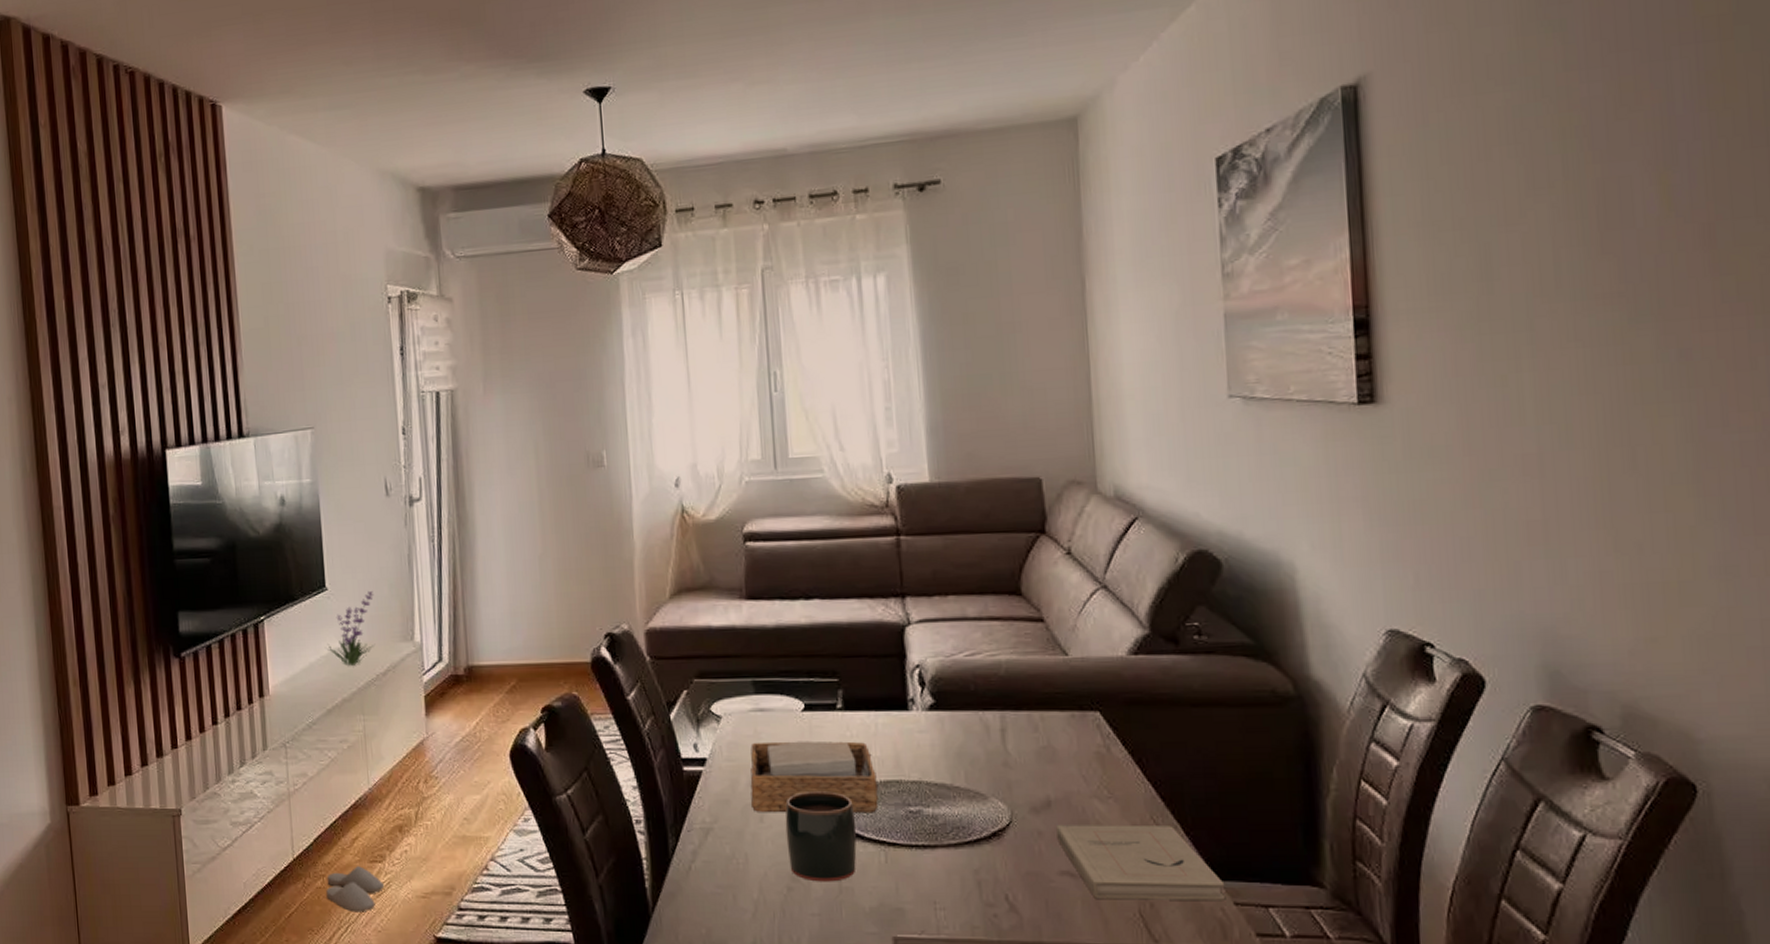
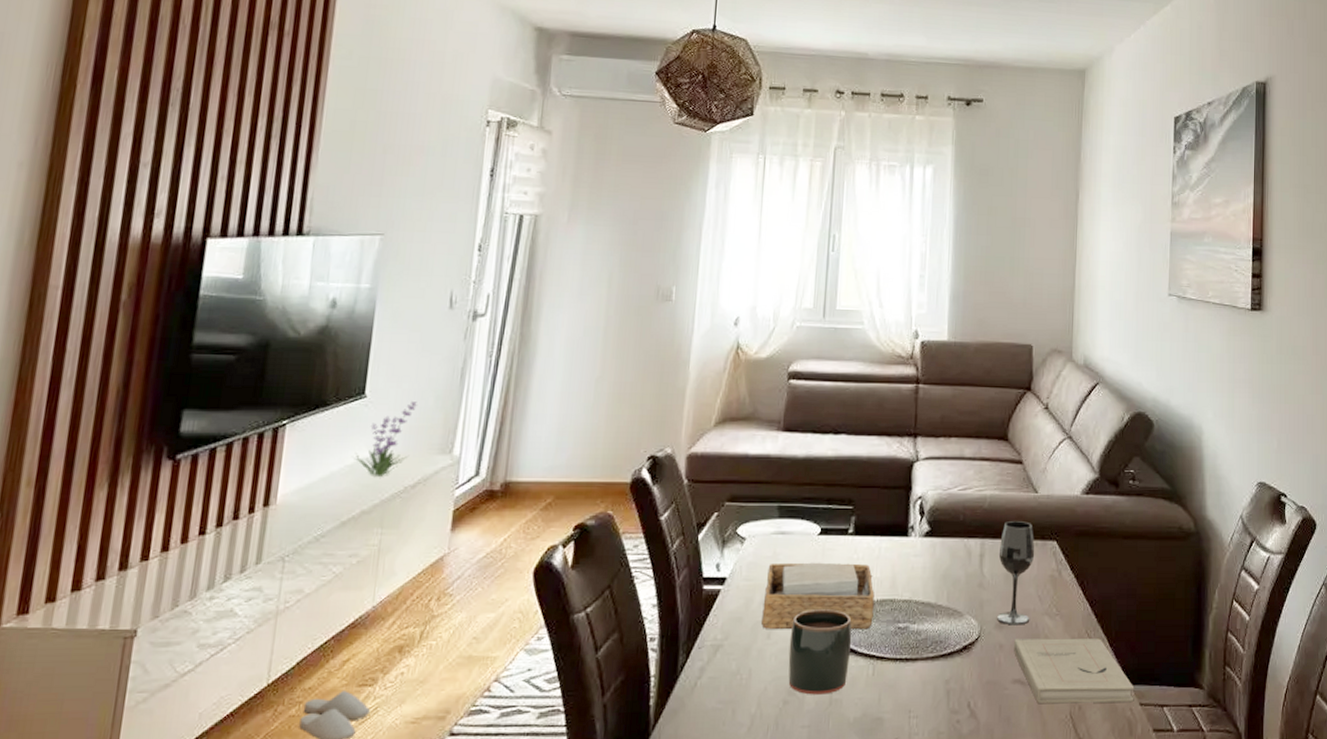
wine glass: none [1024,689,1075,810] -> present [997,521,1035,625]

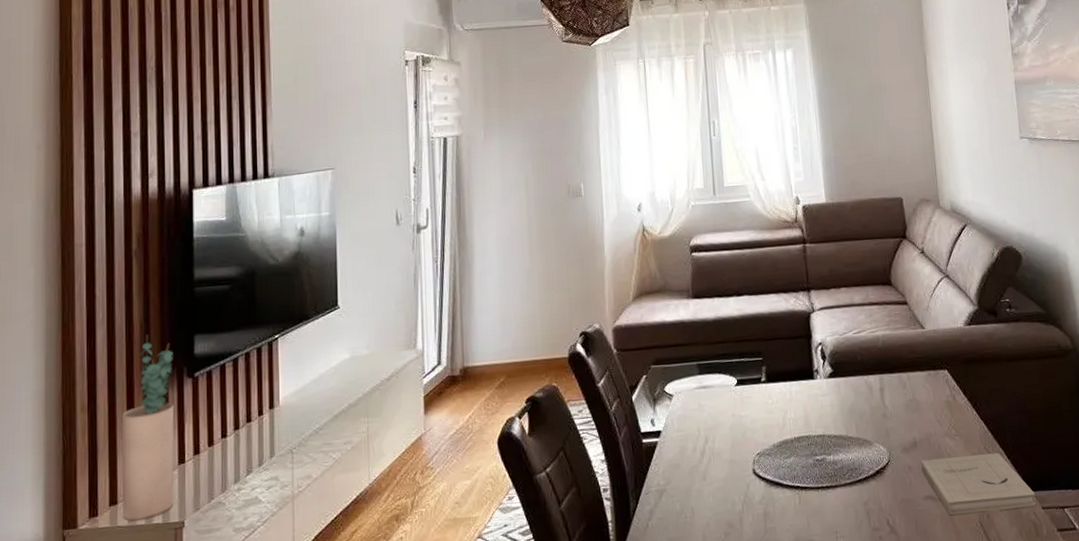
vase: none [60,403,154,624] -> present [121,335,175,522]
plant: present [354,402,418,478] -> none [337,307,383,375]
napkin holder: present [762,562,875,630] -> none [695,407,794,472]
mug: present [788,609,852,695] -> none [723,449,778,526]
wine glass: present [997,521,1035,625] -> none [896,355,933,449]

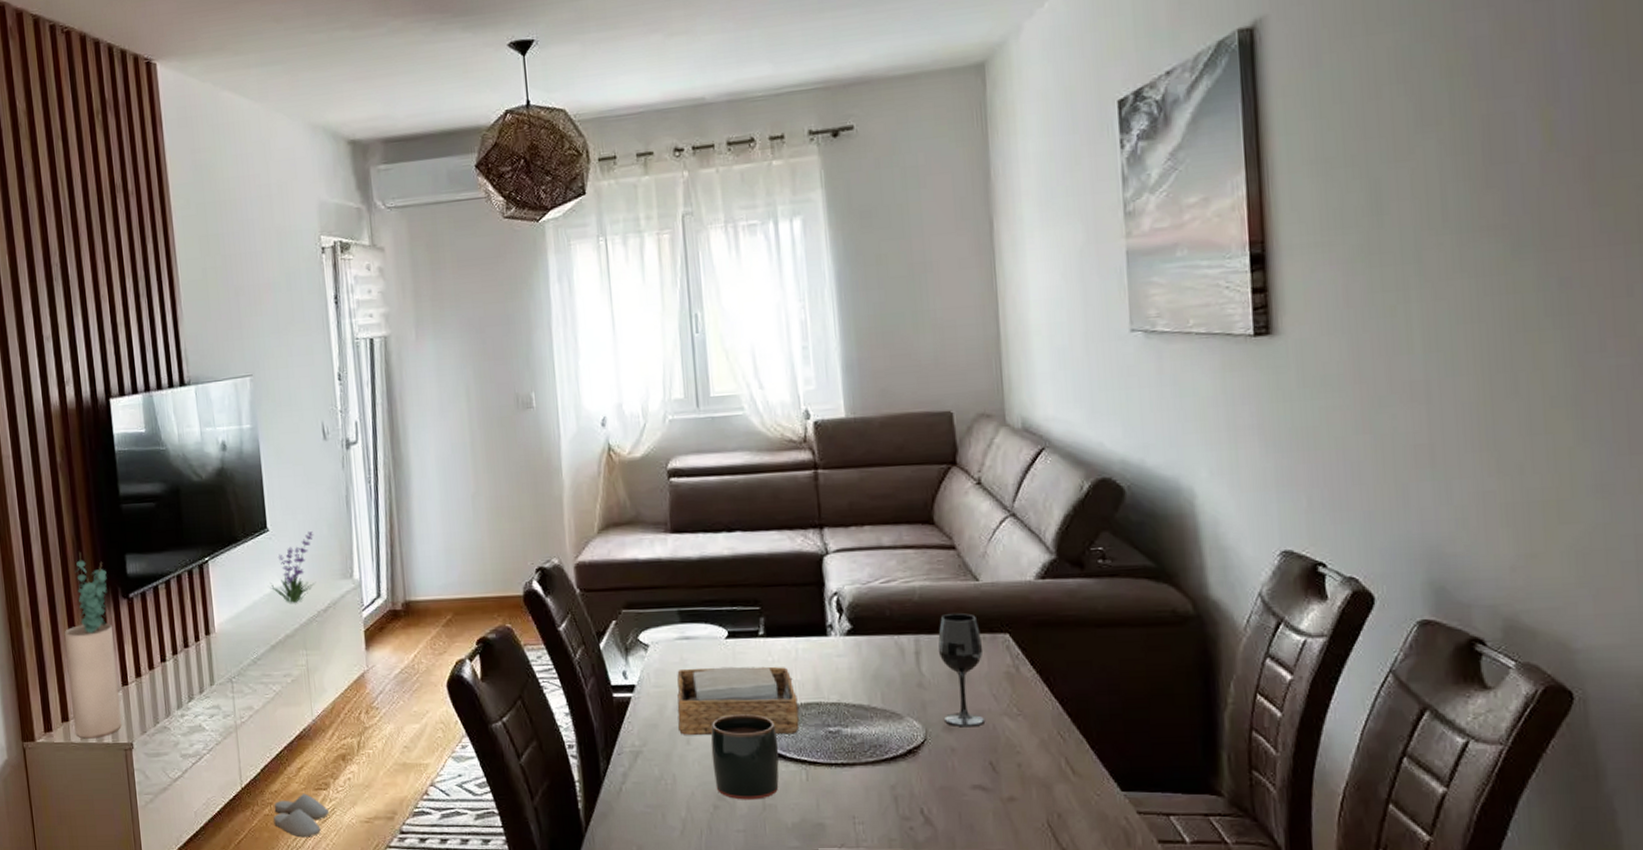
plant: none [337,307,383,375] -> present [270,531,315,604]
napkin holder: none [695,407,794,472] -> present [677,666,800,736]
mug: none [723,449,778,526] -> present [710,714,779,800]
wine glass: none [896,355,933,449] -> present [937,613,986,728]
book: present [921,453,1037,515] -> none [968,740,1130,811]

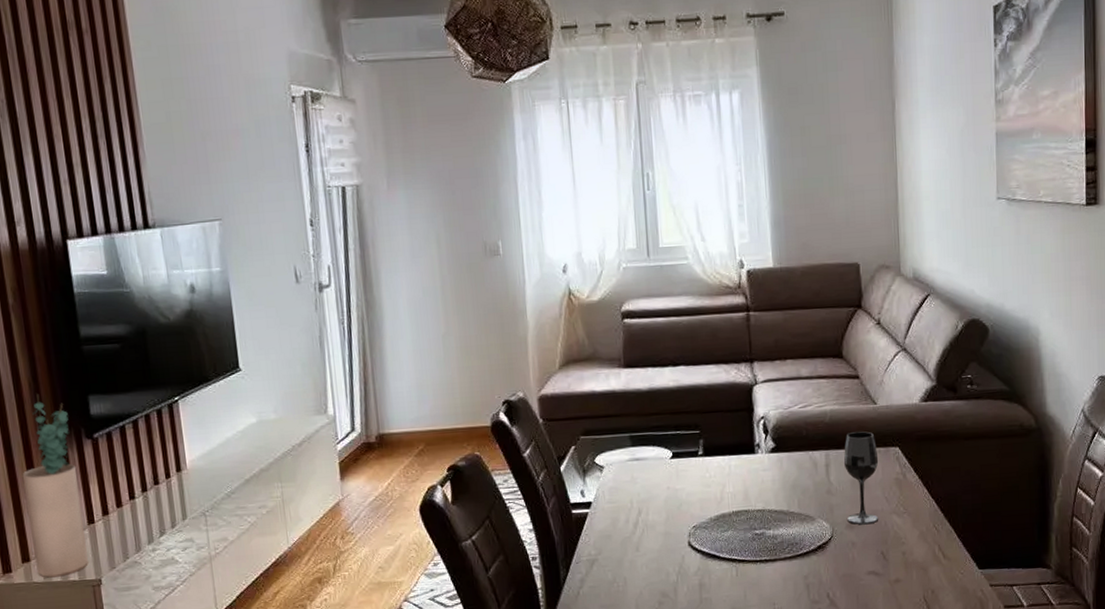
plant: present [270,531,315,604] -> none [243,370,289,440]
napkin holder: present [677,666,800,736] -> none [628,481,731,543]
mug: present [710,714,779,800] -> none [656,522,714,596]

